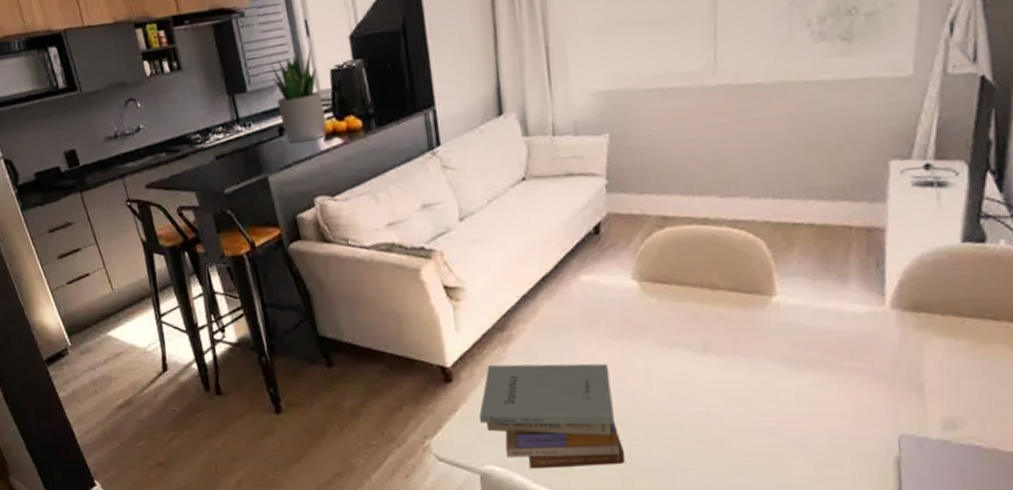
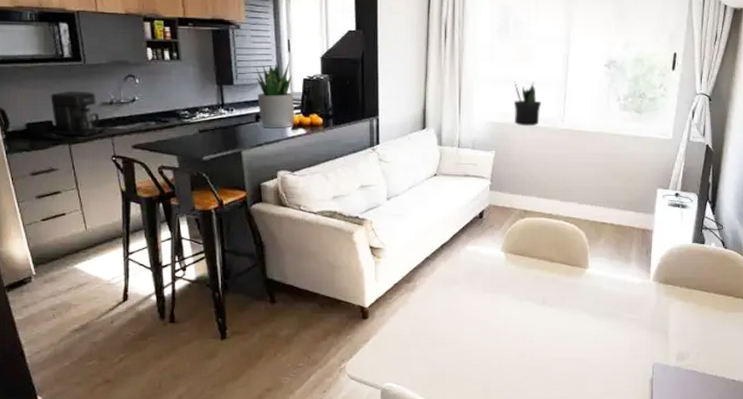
coffee maker: none [53,126,114,183] -> present [50,90,105,138]
books: present [479,363,625,469] -> none [386,307,485,386]
planter: none [630,19,678,91] -> present [514,81,542,127]

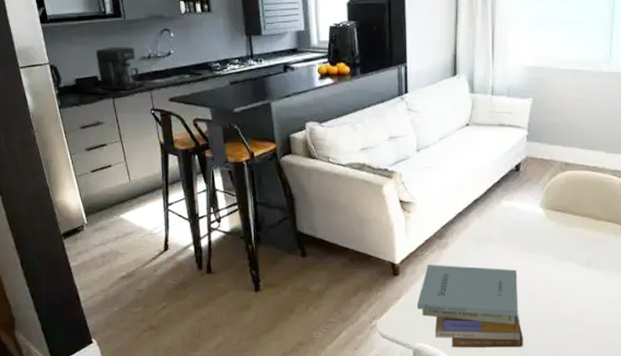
planter: present [256,61,295,128] -> none [284,9,322,79]
books: none [386,307,485,386] -> present [417,265,523,348]
planter: present [514,81,542,127] -> none [553,20,585,71]

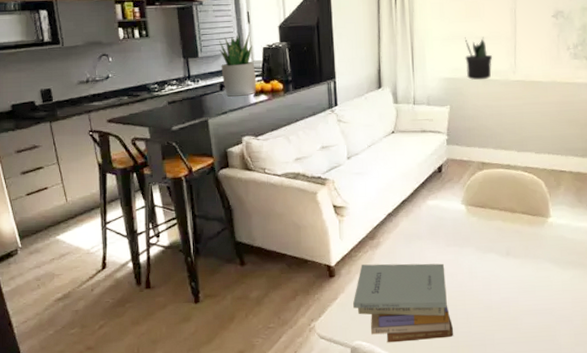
coffee maker: present [95,46,144,92] -> none [33,72,82,115]
planter: none [284,9,322,79] -> present [219,32,257,97]
planter: none [553,20,585,71] -> present [465,36,493,80]

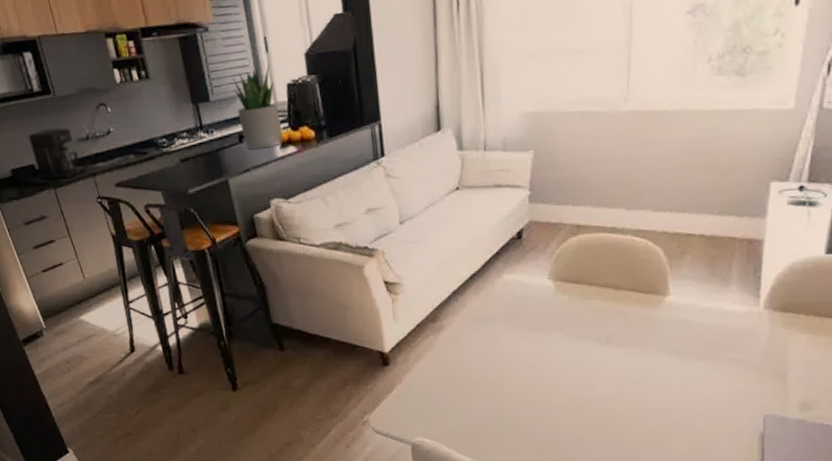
coffee maker: none [33,72,82,115] -> present [28,128,86,180]
books: present [353,263,453,343] -> none [412,351,535,441]
planter: present [465,36,493,80] -> none [556,50,596,114]

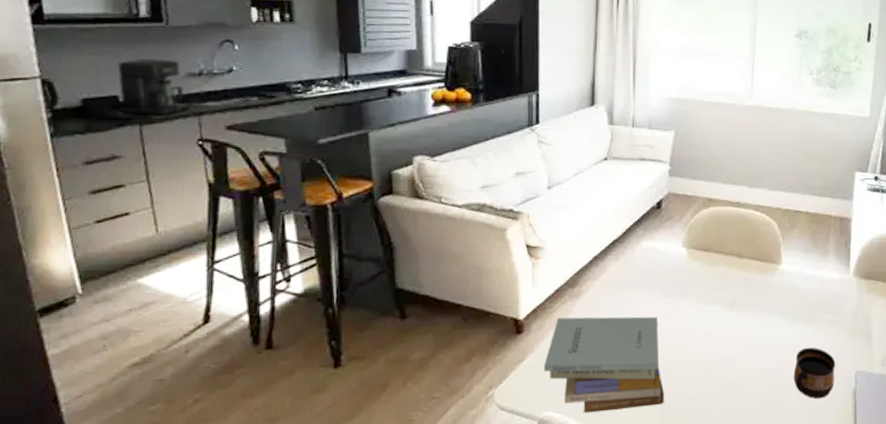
planter: present [233,64,284,150] -> none [390,25,437,105]
books: none [412,351,535,441] -> present [544,316,664,414]
cup: none [684,386,739,441] -> present [793,347,836,399]

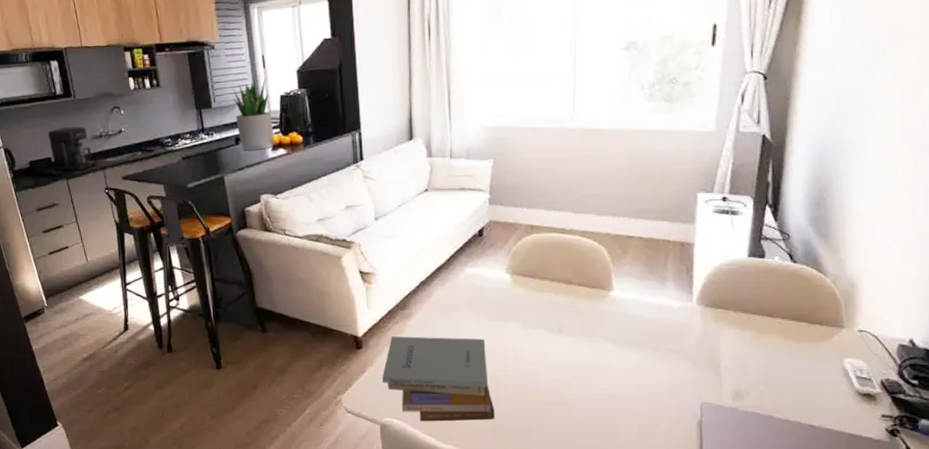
planter: none [390,25,437,105] -> present [233,78,275,151]
cup: present [793,347,836,399] -> none [629,375,678,426]

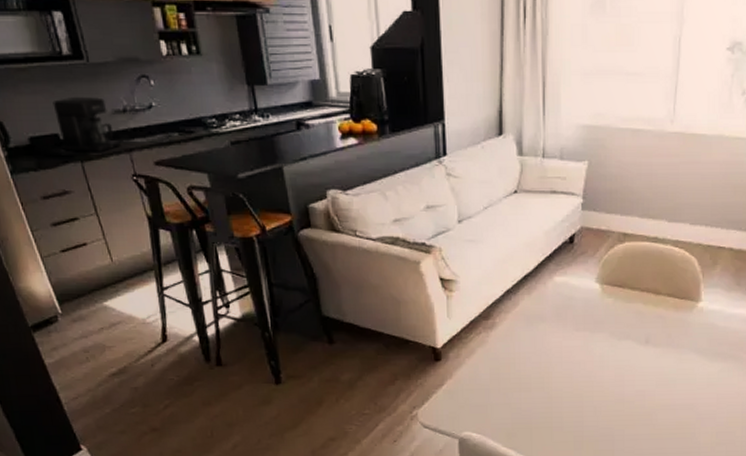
planter: present [233,78,275,151] -> none [293,53,344,138]
books: present [382,336,495,422] -> none [462,347,577,435]

